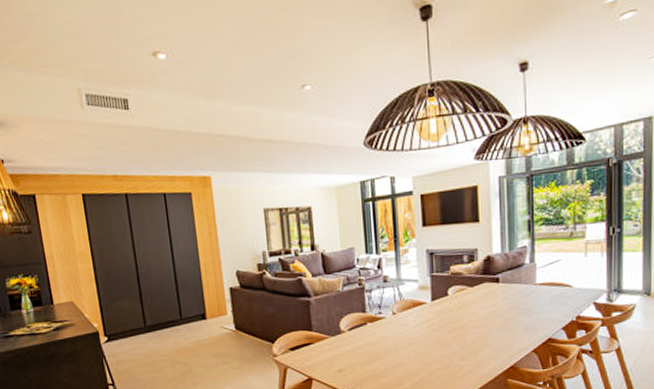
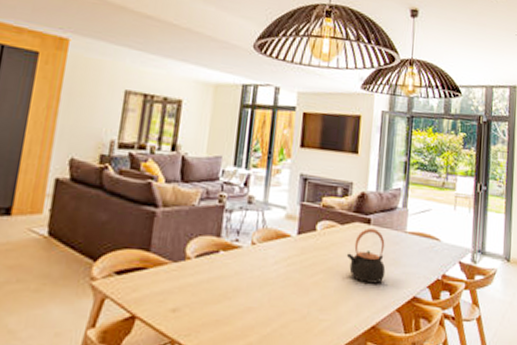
teapot: none [479,286,519,333] -> present [346,228,386,284]

